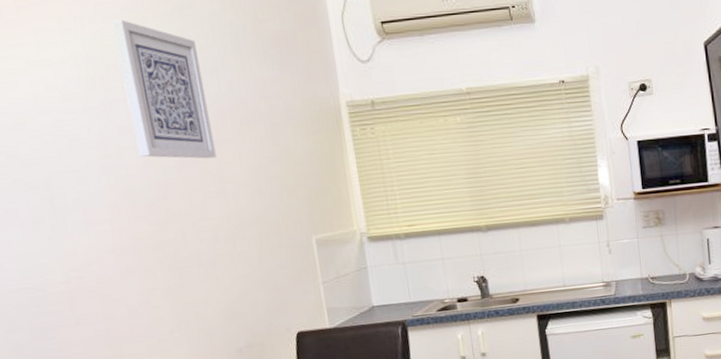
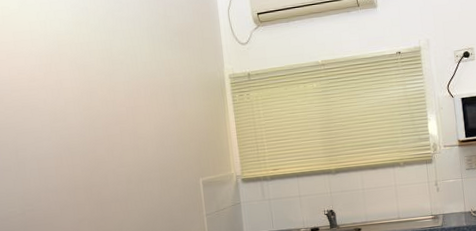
wall art: present [111,19,217,159] -> none [65,21,133,121]

